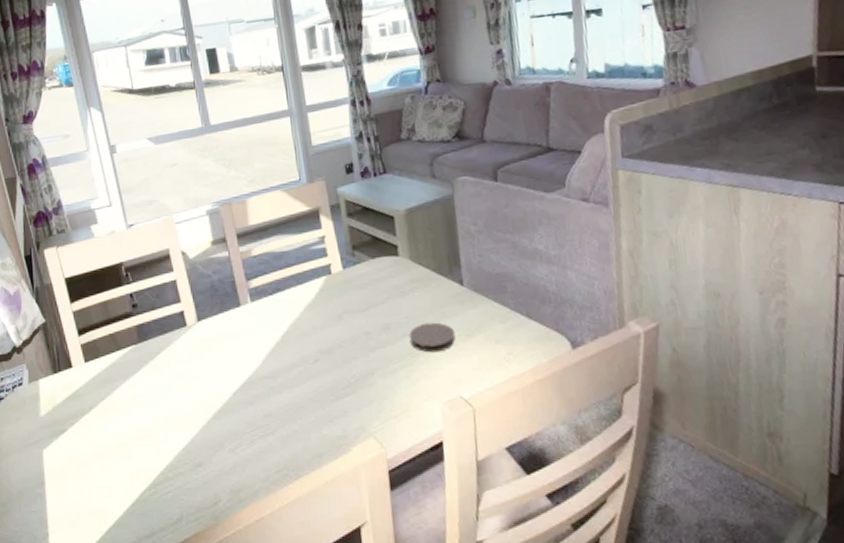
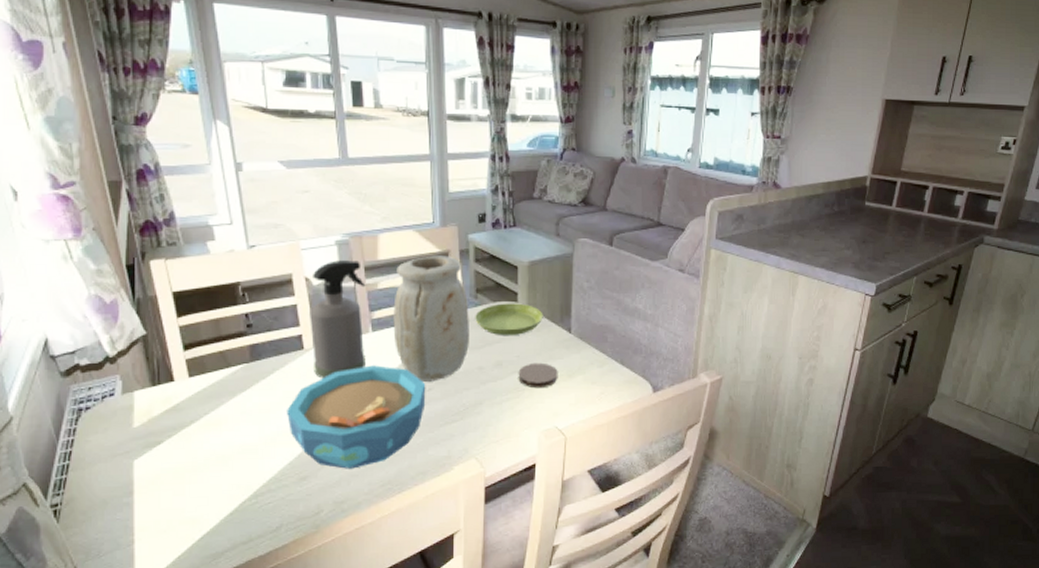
bowl: none [176,338,314,454] -> present [287,365,426,469]
spray bottle: none [188,228,248,356] -> present [310,260,366,379]
vase: none [268,213,352,353] -> present [393,255,471,382]
saucer: none [354,256,430,296] -> present [475,303,544,336]

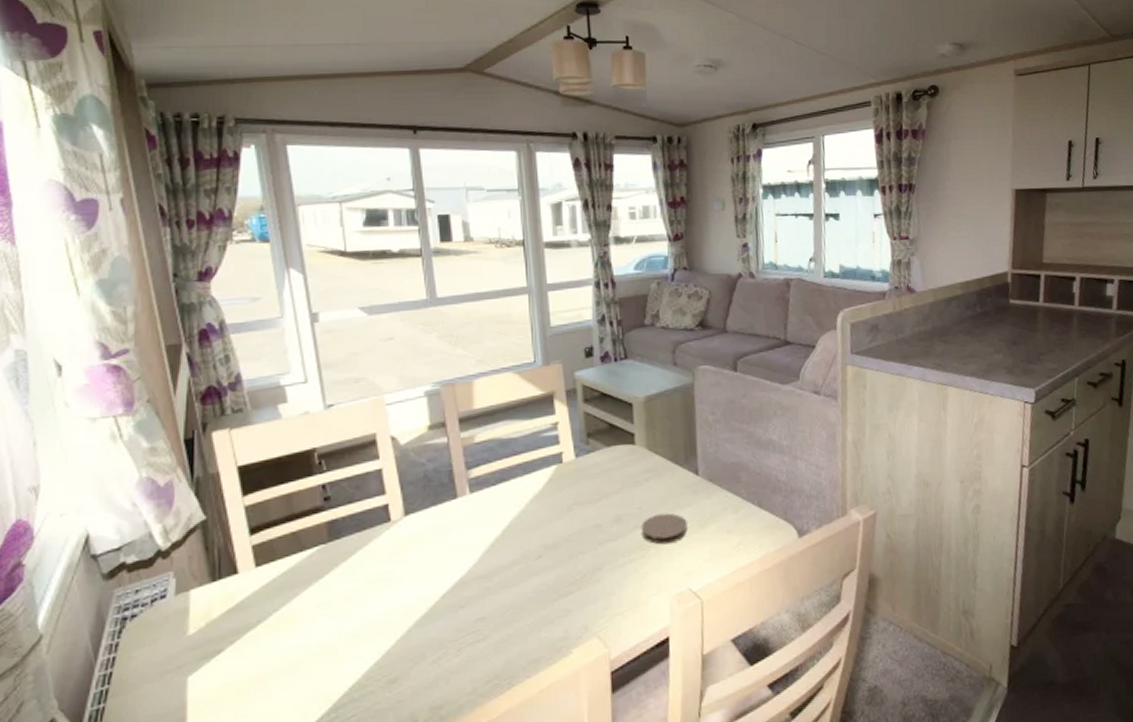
bowl: present [287,365,426,469] -> none [372,533,536,665]
spray bottle: present [310,260,366,379] -> none [397,412,463,555]
vase: present [393,255,471,382] -> none [493,397,583,548]
saucer: present [475,303,544,336] -> none [587,445,666,486]

